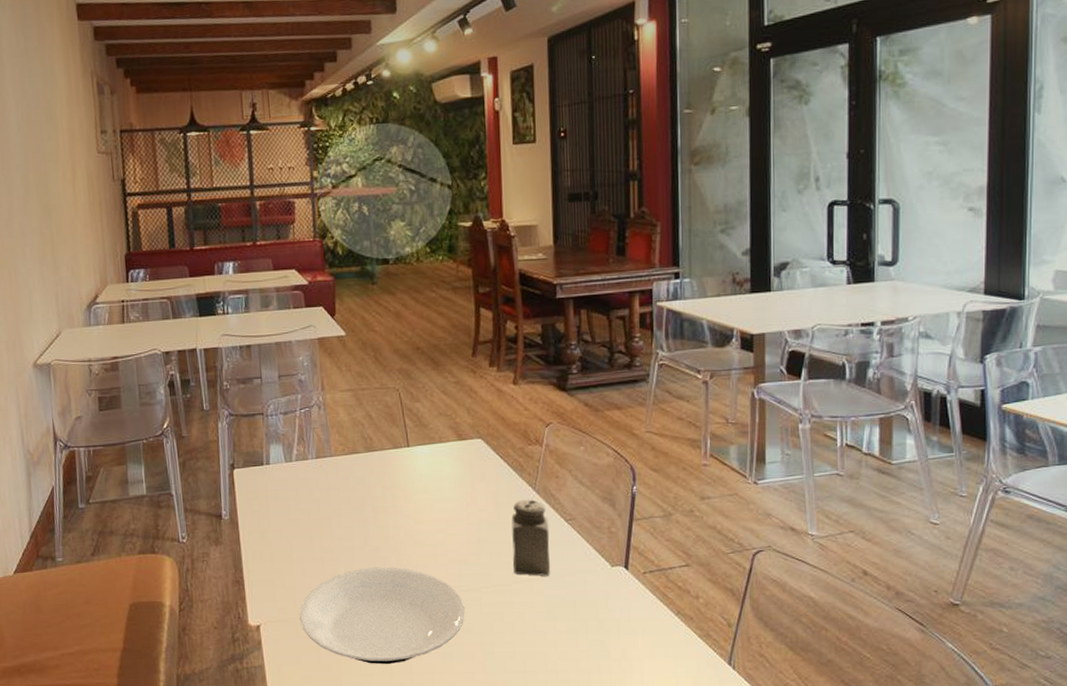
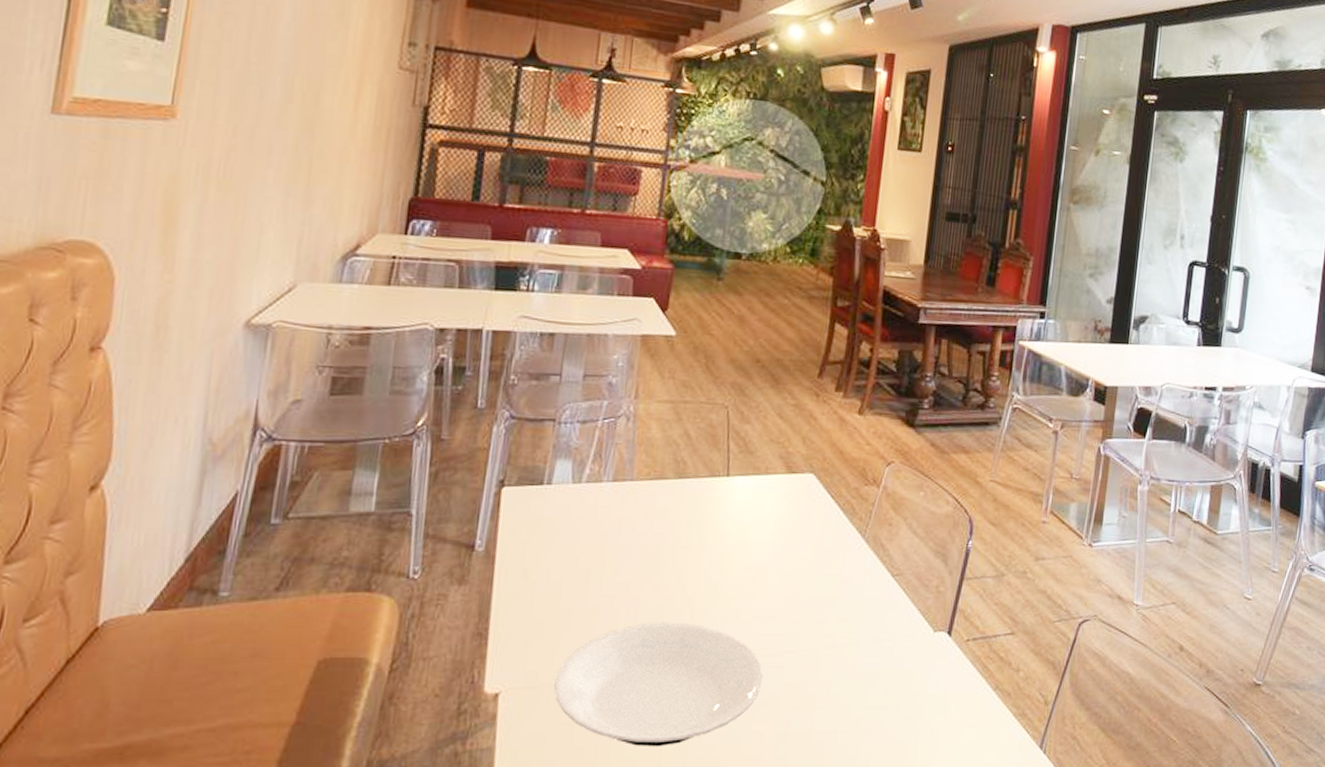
salt shaker: present [511,499,551,576] -> none [826,548,874,640]

